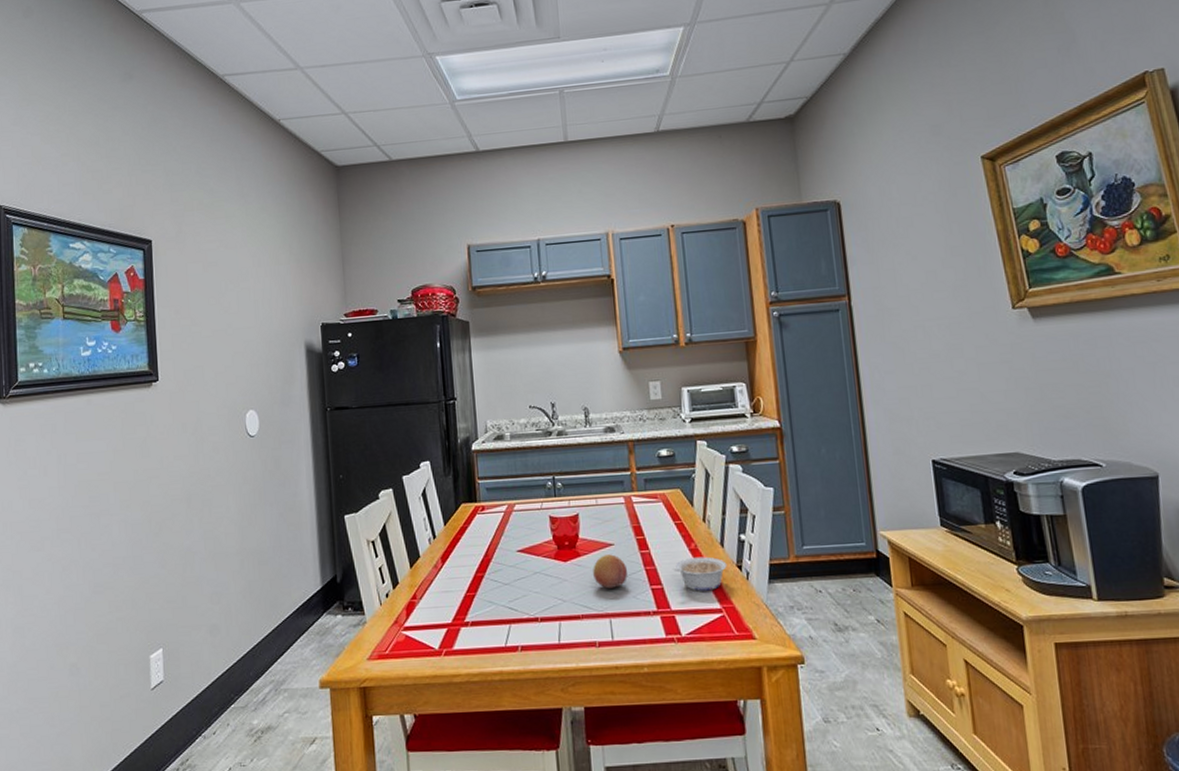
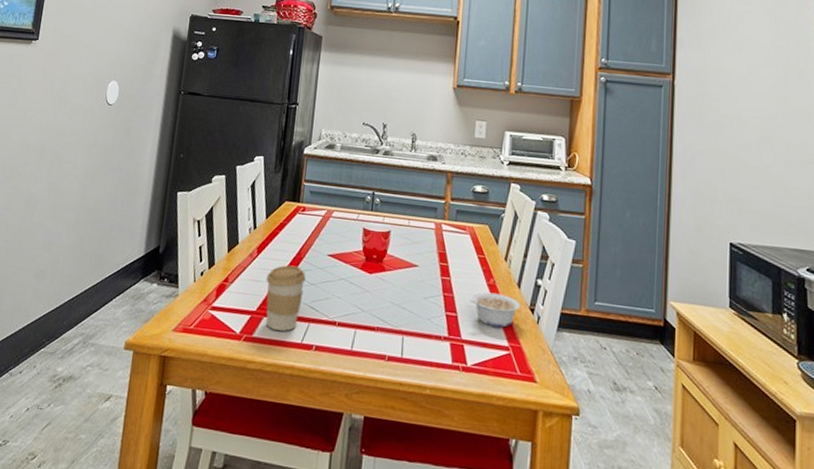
coffee cup: none [456,568,499,638] -> present [266,265,306,331]
fruit: present [593,554,628,589] -> none [394,274,427,308]

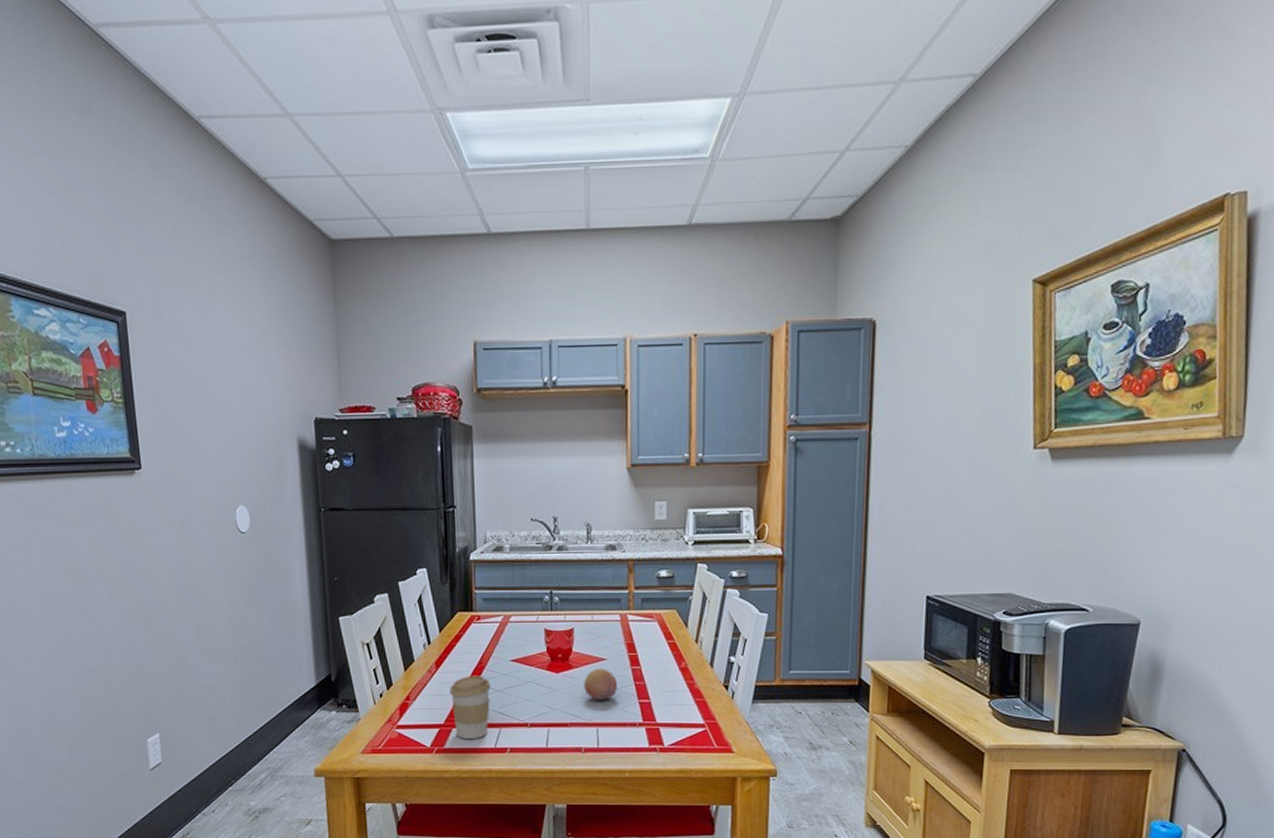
fruit: none [394,274,427,308] -> present [584,668,618,700]
legume: present [469,292,521,328] -> none [662,675,714,707]

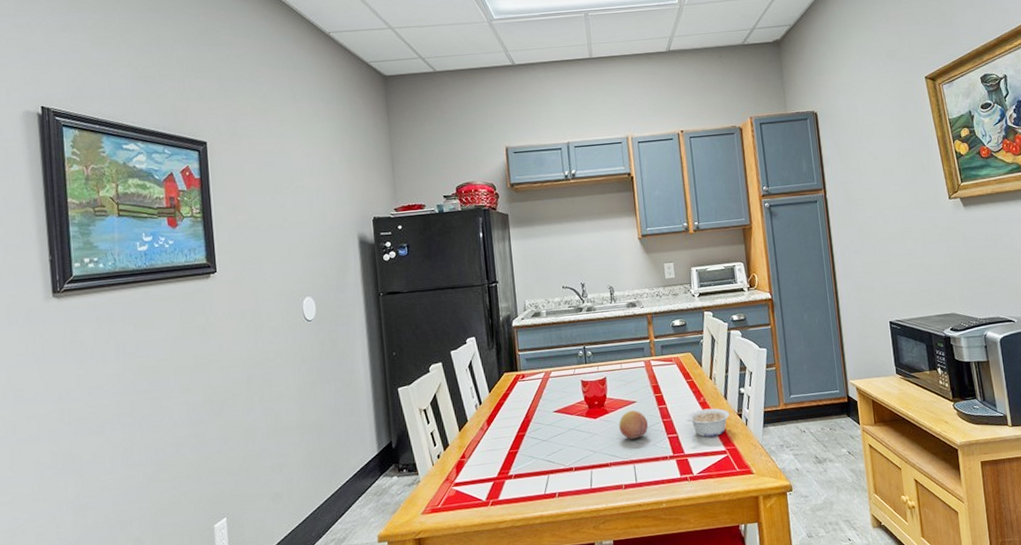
coffee cup: present [449,675,491,739] -> none [500,428,538,489]
legume: none [662,675,714,707] -> present [686,408,730,437]

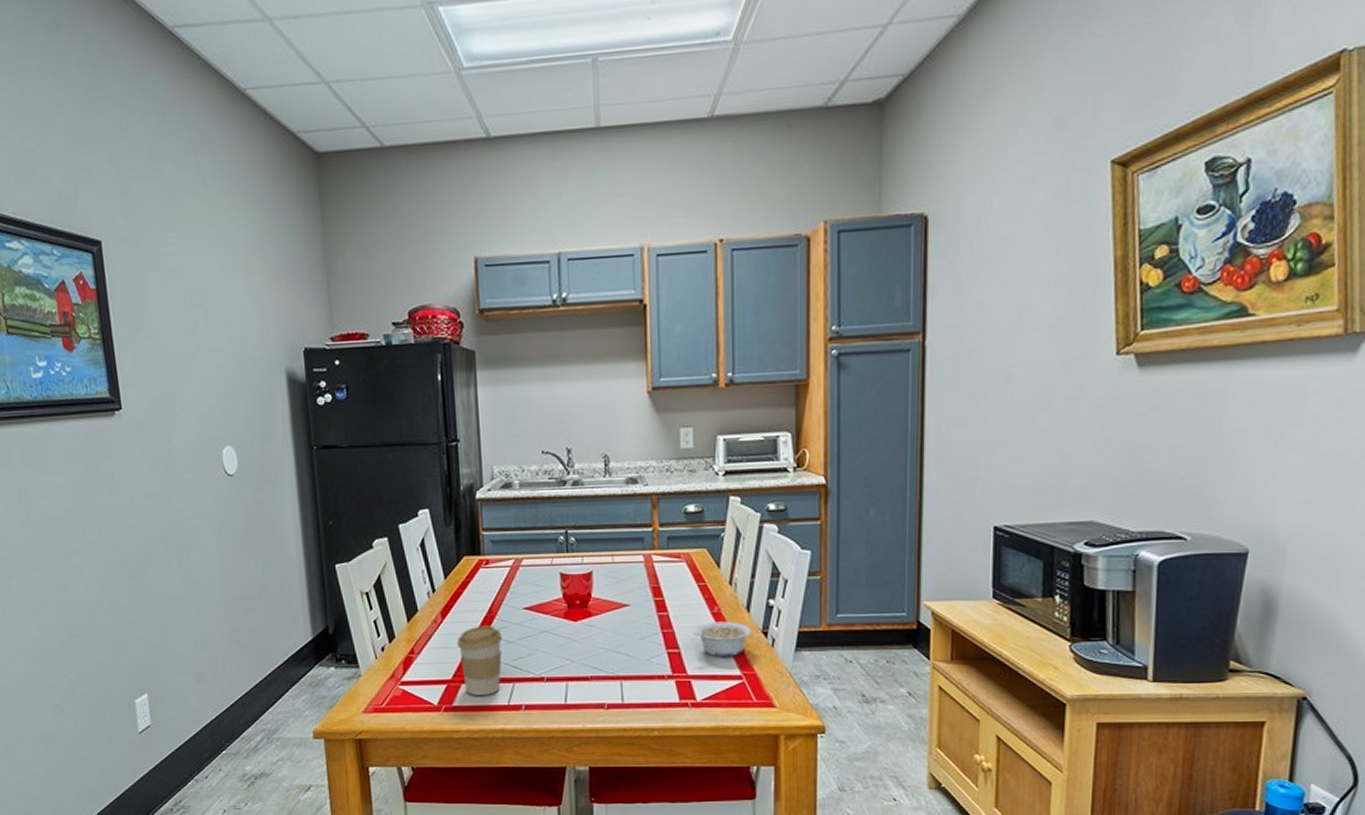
coffee cup: none [500,428,538,489] -> present [457,625,502,695]
fruit: present [619,410,649,439] -> none [605,615,643,651]

